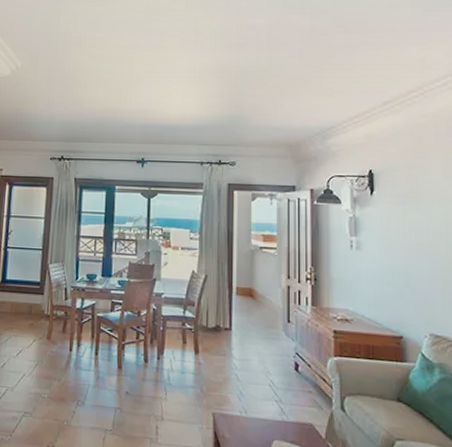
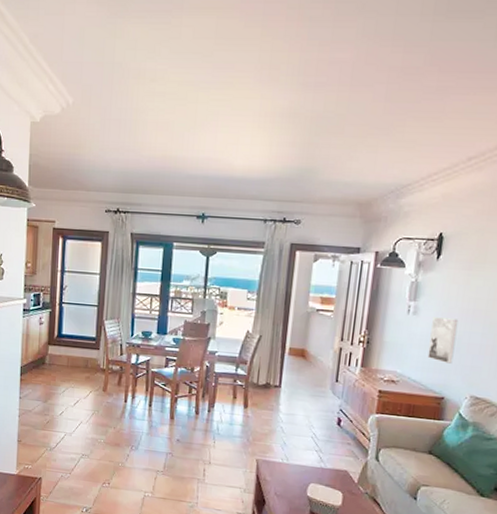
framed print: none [377,252,405,300] -> present [427,317,459,364]

